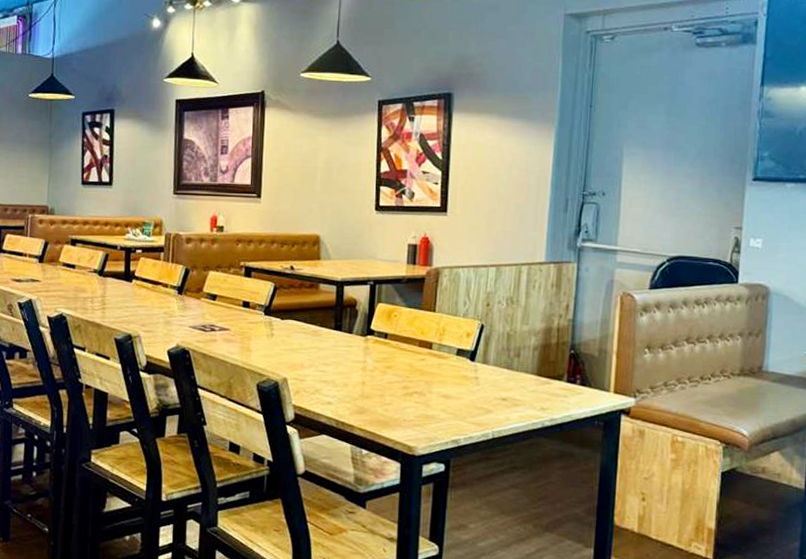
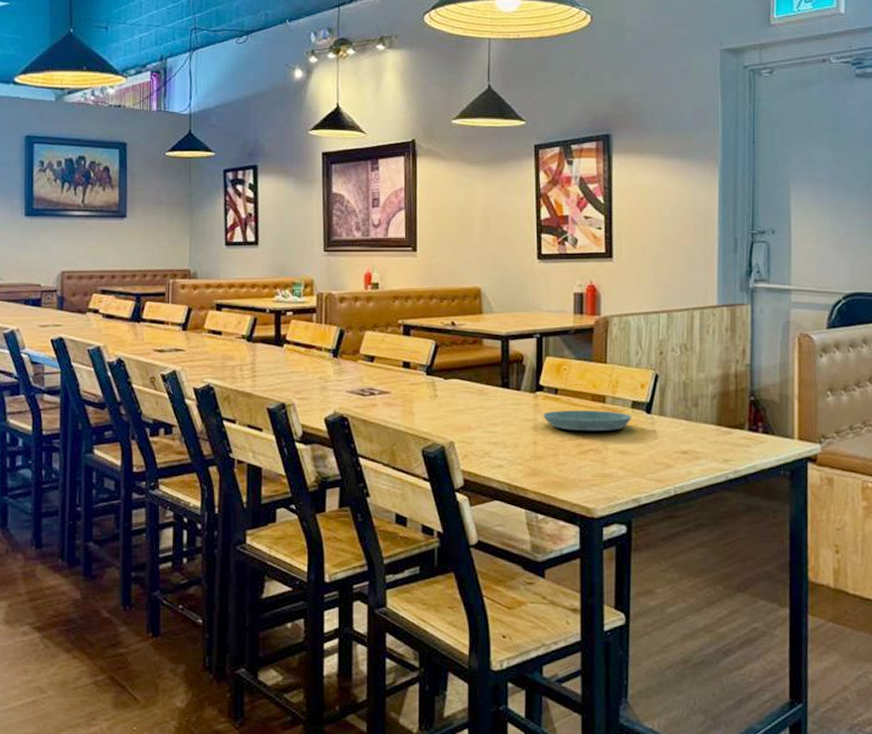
saucer: none [372,354,457,376] -> present [543,410,632,432]

